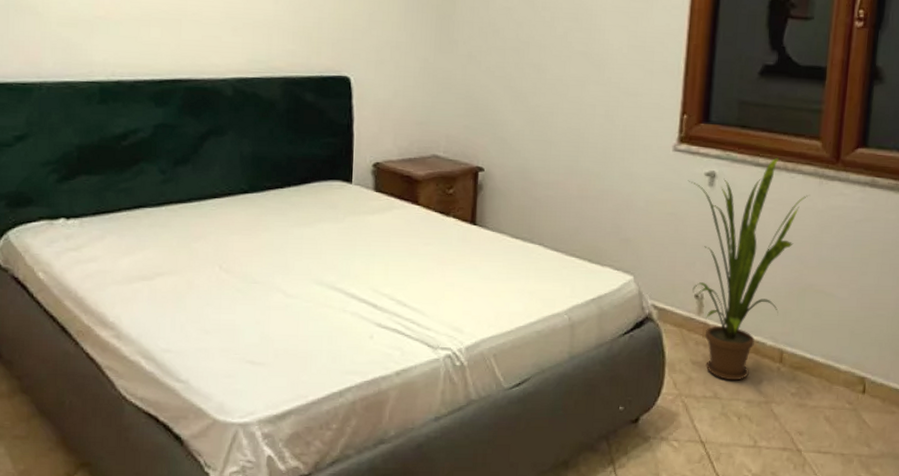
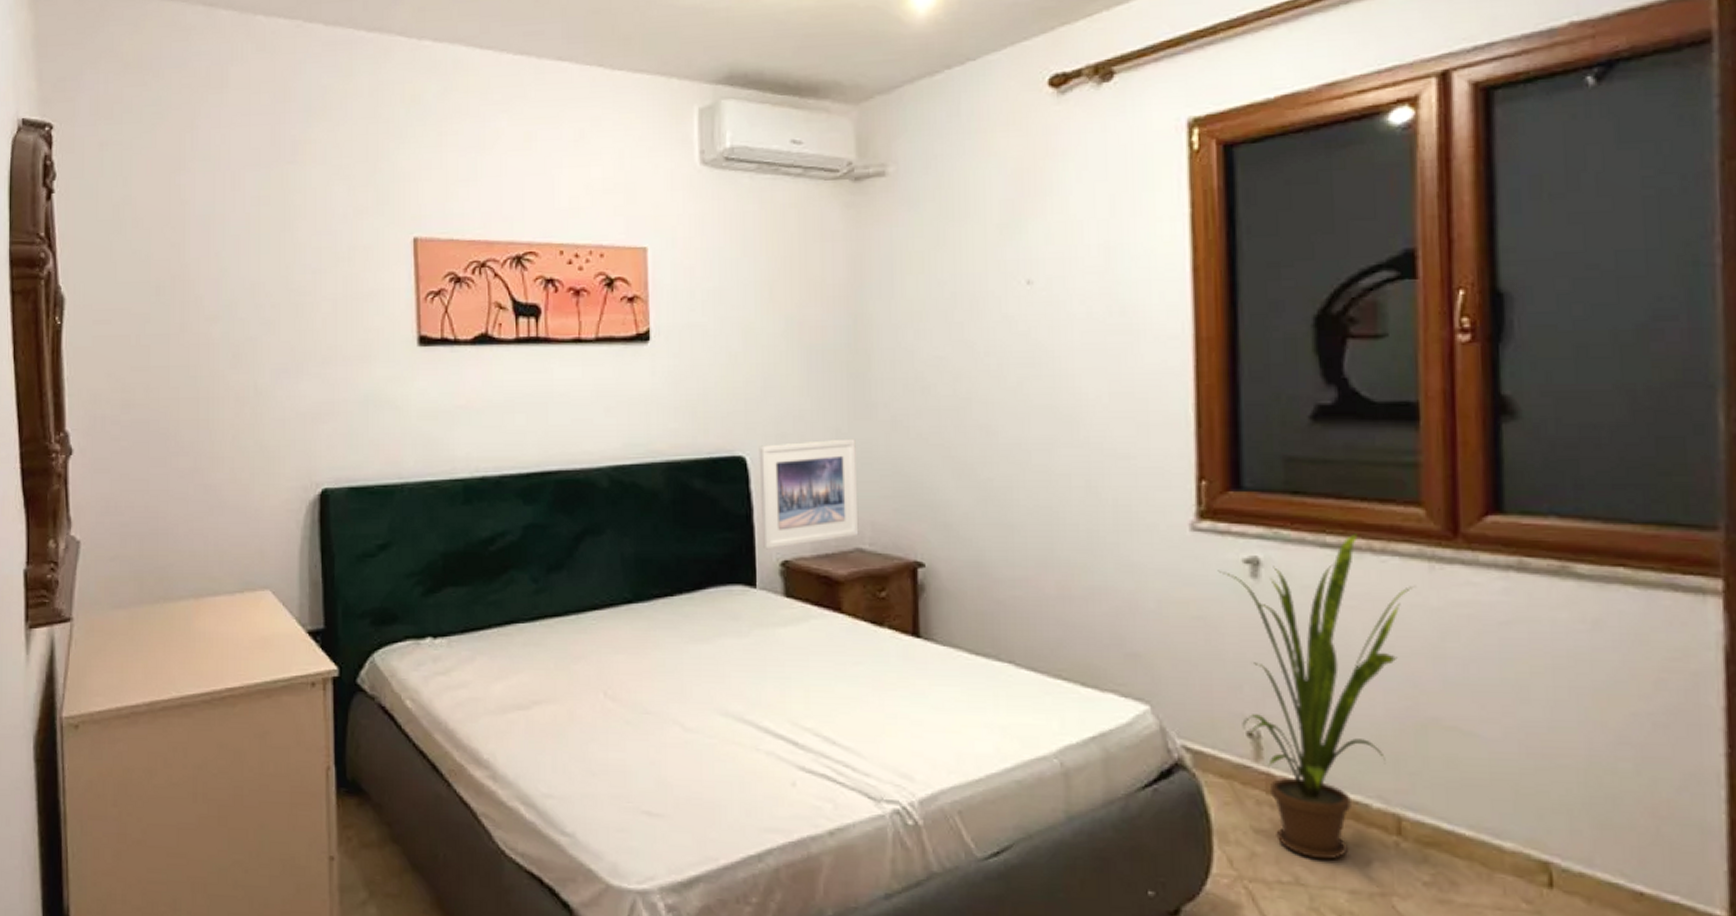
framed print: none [359,67,439,153] -> present [758,438,859,550]

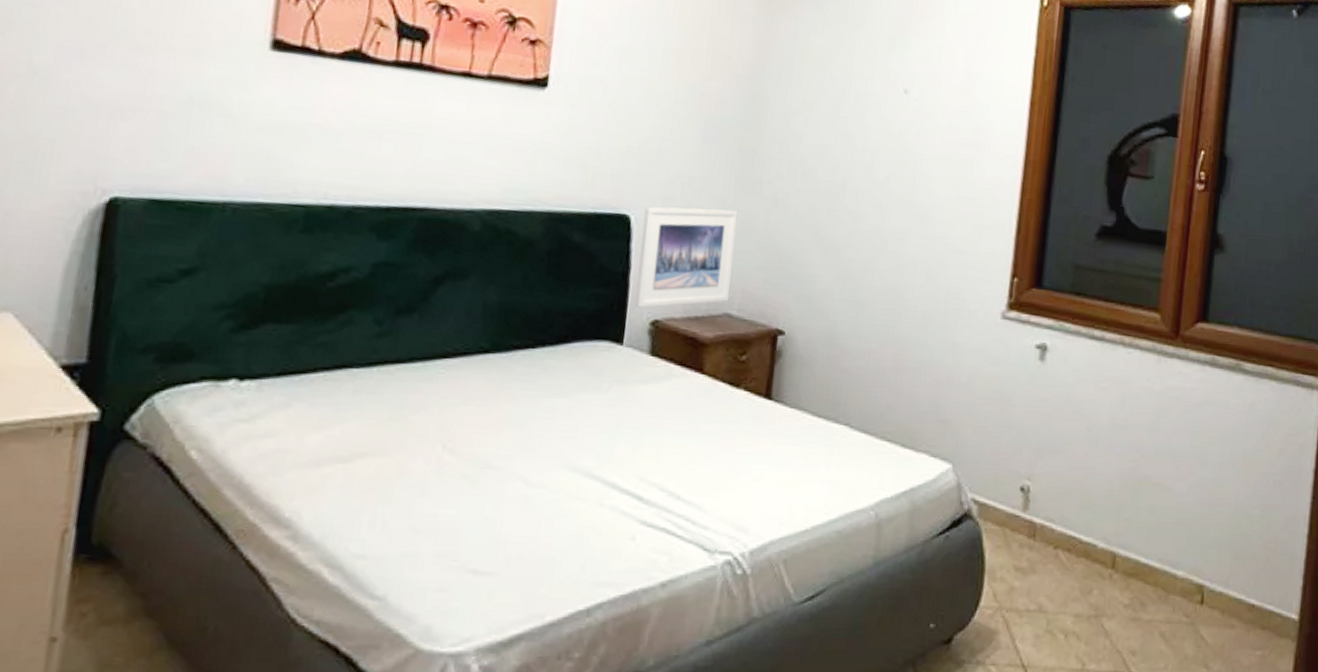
house plant: present [1217,533,1416,860] -> none [1016,330,1148,591]

